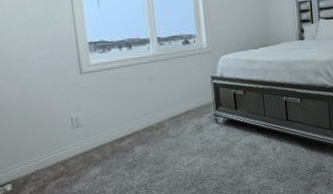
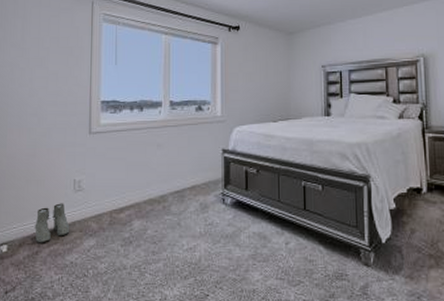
boots: none [37,140,74,178] -> present [35,203,70,243]

